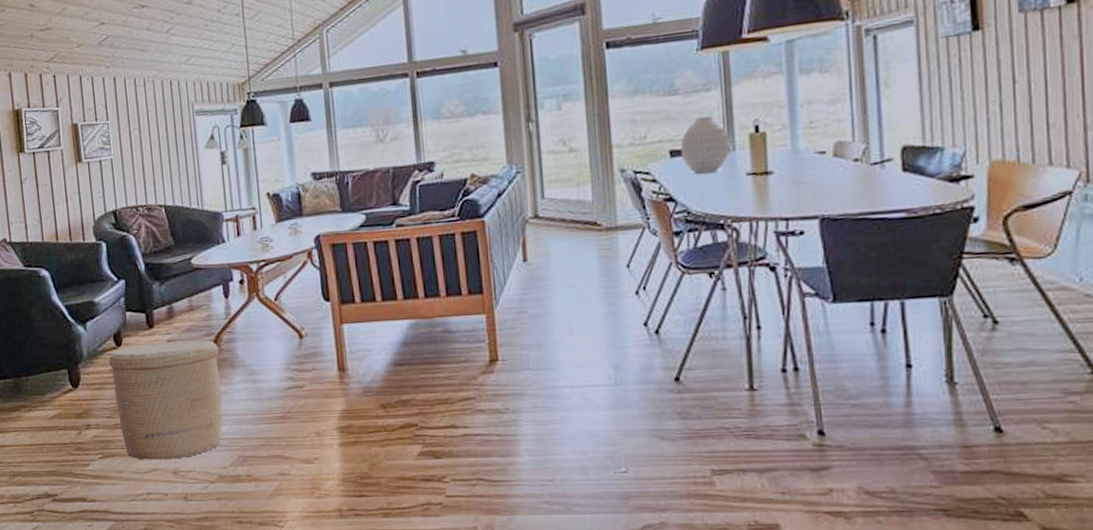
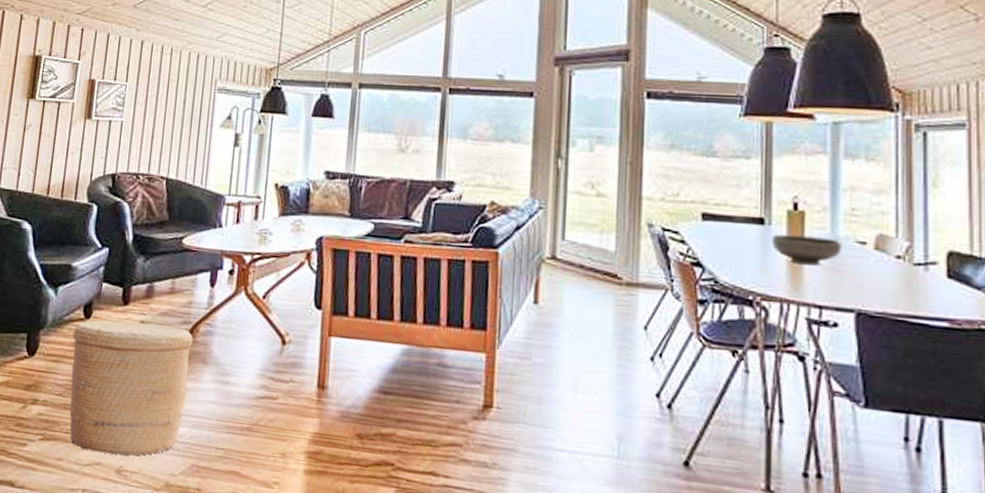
vase: present [680,115,730,174] -> none [713,183,766,244]
bowl: none [737,153,803,183] -> present [772,234,842,266]

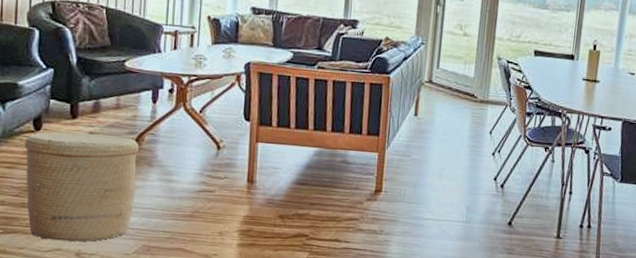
bowl: present [772,234,842,266] -> none [577,67,620,89]

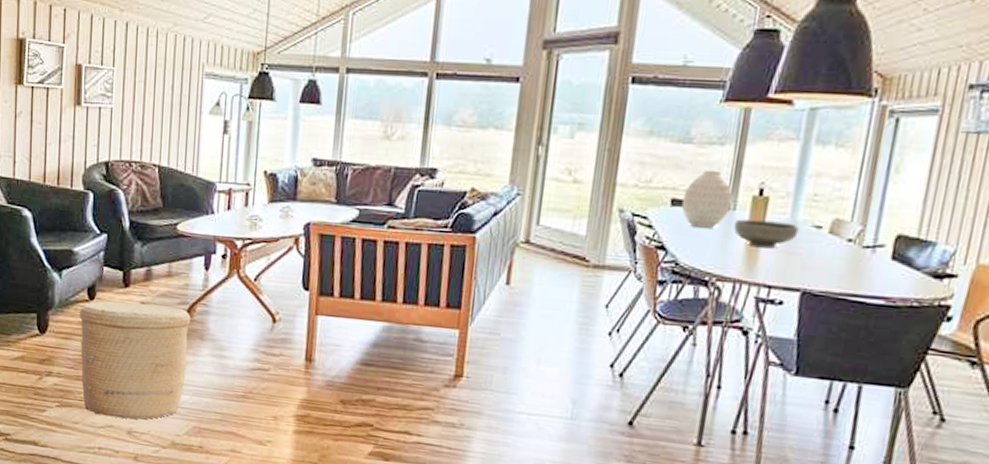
vase: none [541,29,576,73] -> present [681,169,733,228]
bowl: none [577,67,620,89] -> present [733,219,799,249]

